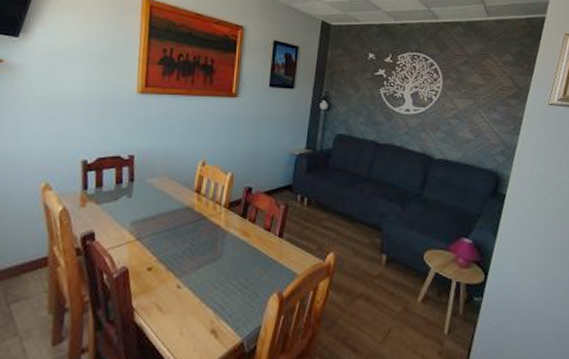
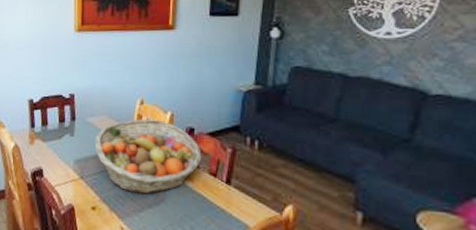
fruit basket: none [153,179,258,252] -> present [94,118,202,194]

